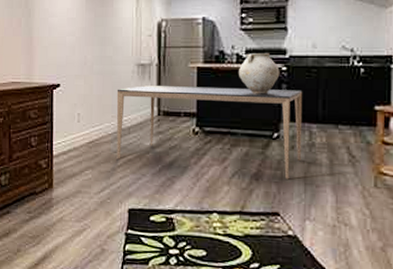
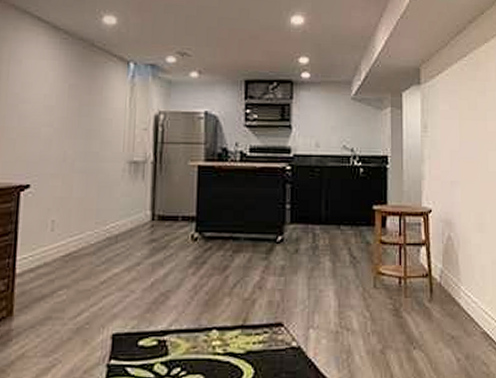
dining table: present [116,86,303,180] -> none [99,186,307,286]
ceramic pot: present [239,52,280,94] -> none [243,150,284,195]

